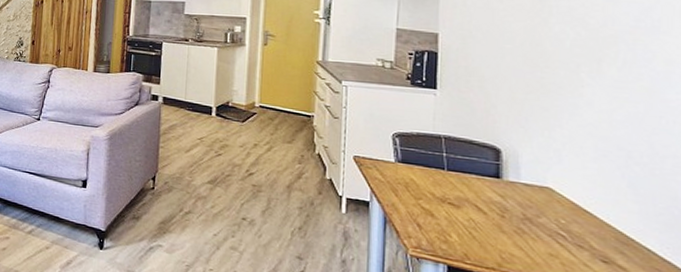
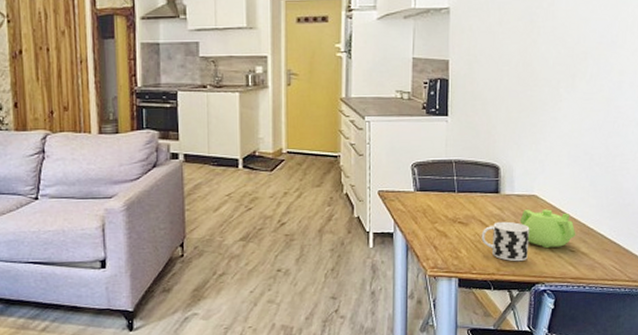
cup: none [477,210,543,262] -> present [481,221,530,262]
teapot: none [528,202,610,254] -> present [520,209,576,249]

